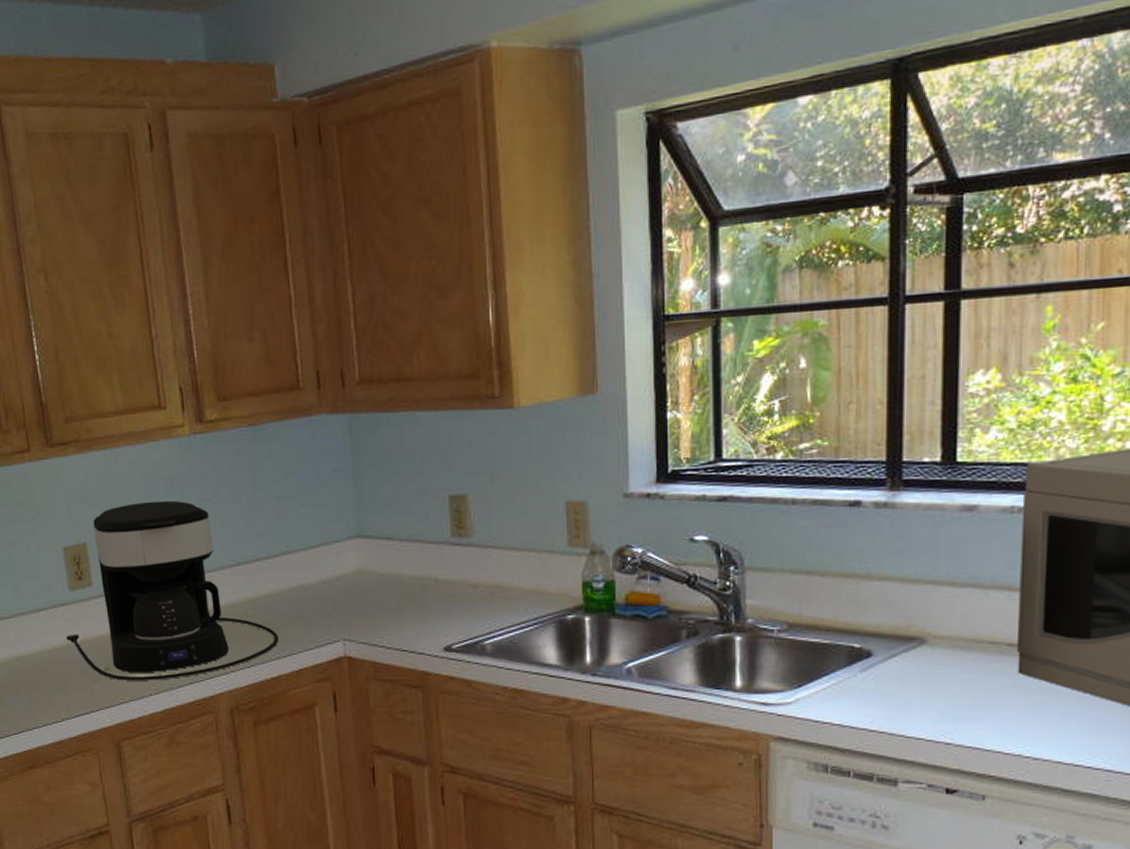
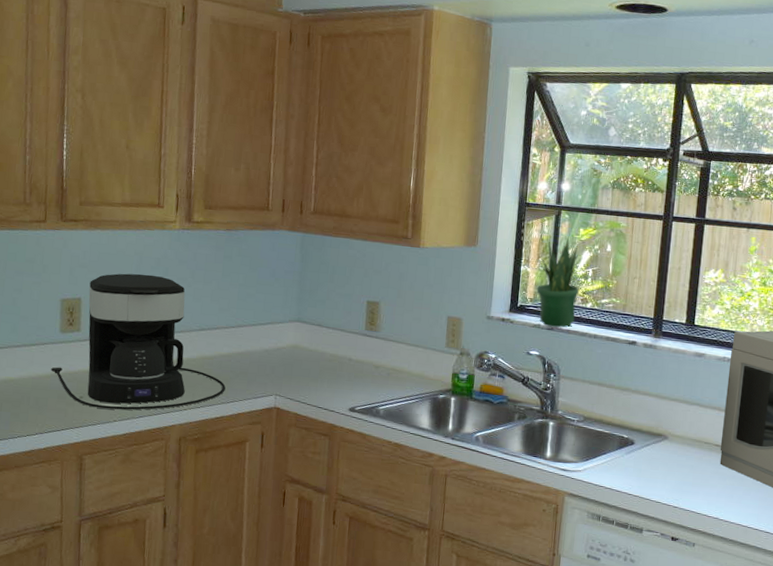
planter: none [694,359,761,497] -> present [536,238,579,328]

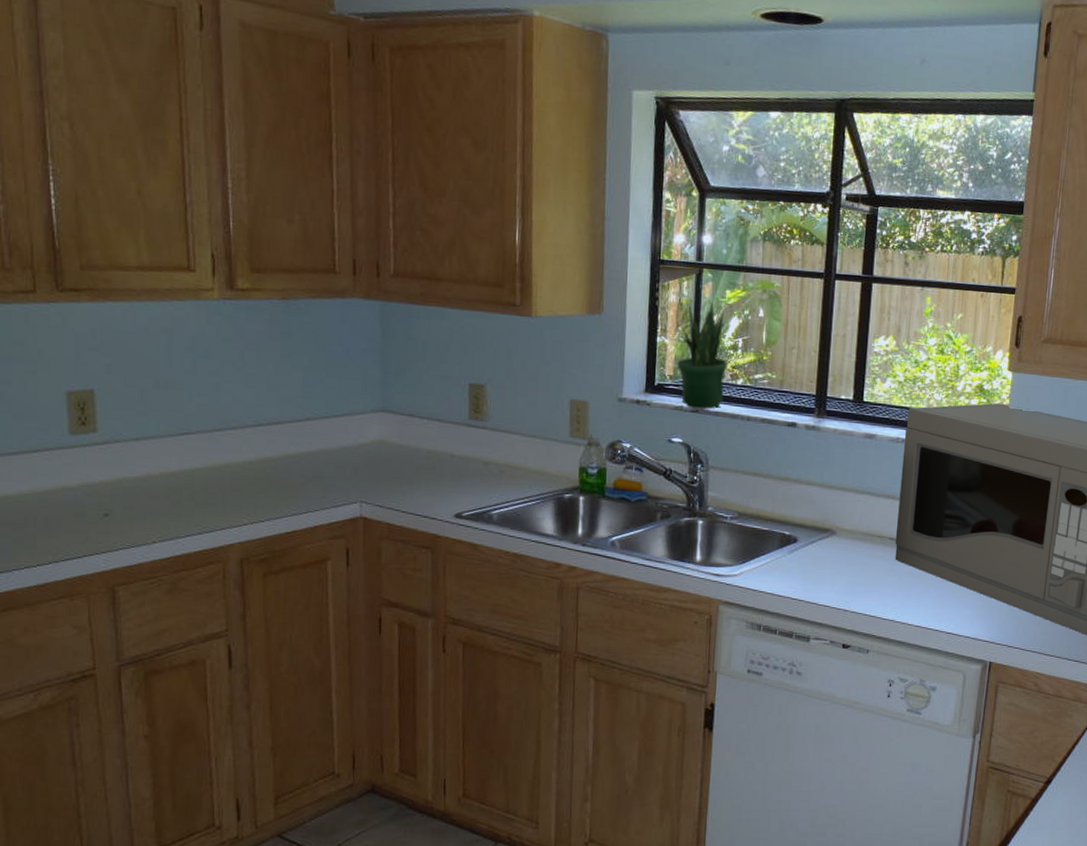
coffee maker: present [51,273,226,411] -> none [62,356,296,529]

